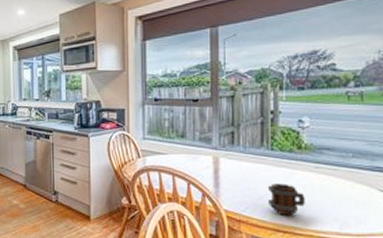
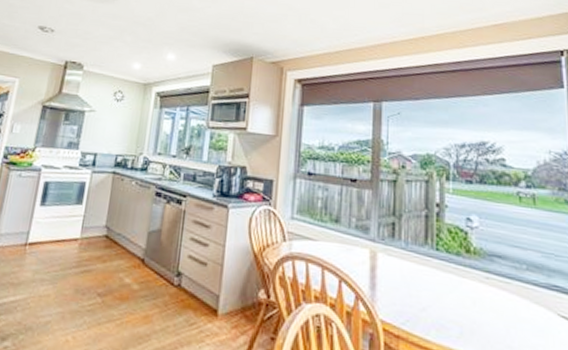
mug: present [267,184,305,216] -> none [431,292,475,337]

